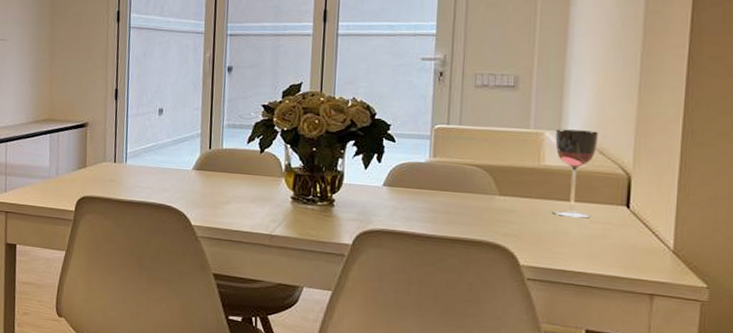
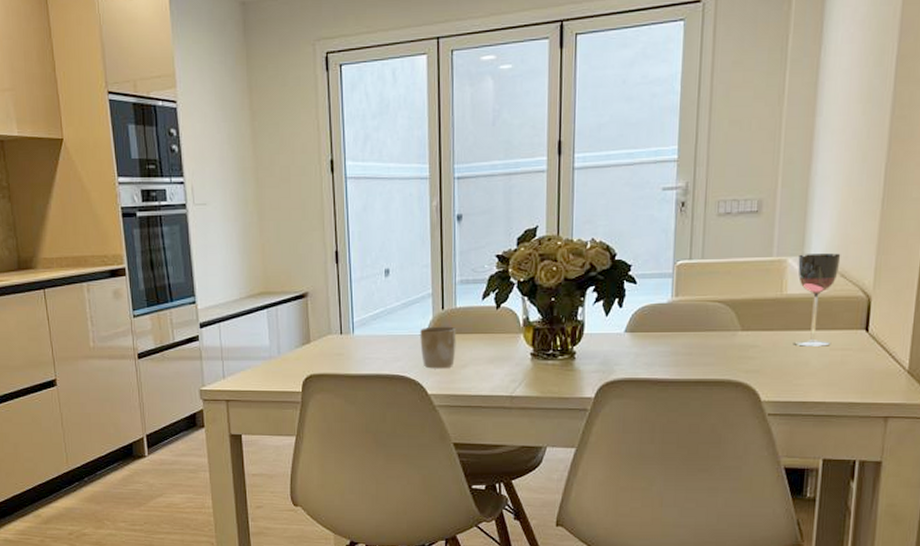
mug: none [187,163,222,203] -> present [420,326,457,369]

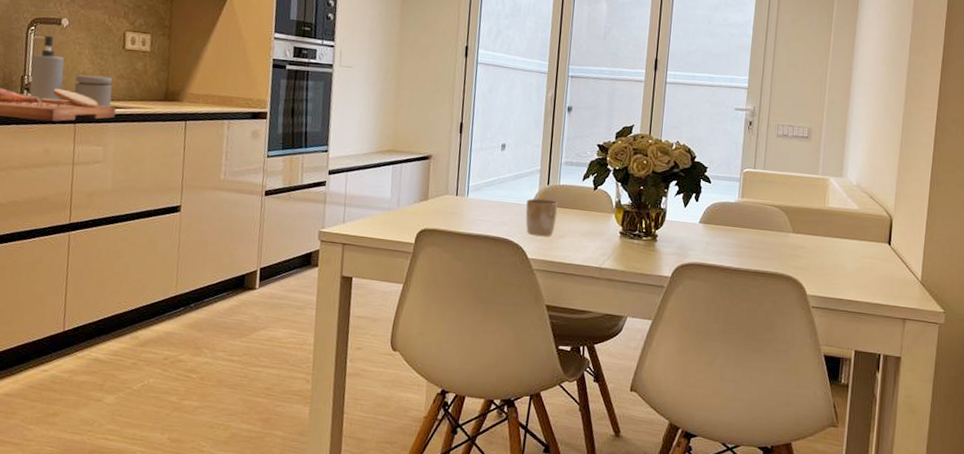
wineglass: present [794,253,841,347] -> none [833,176,870,254]

